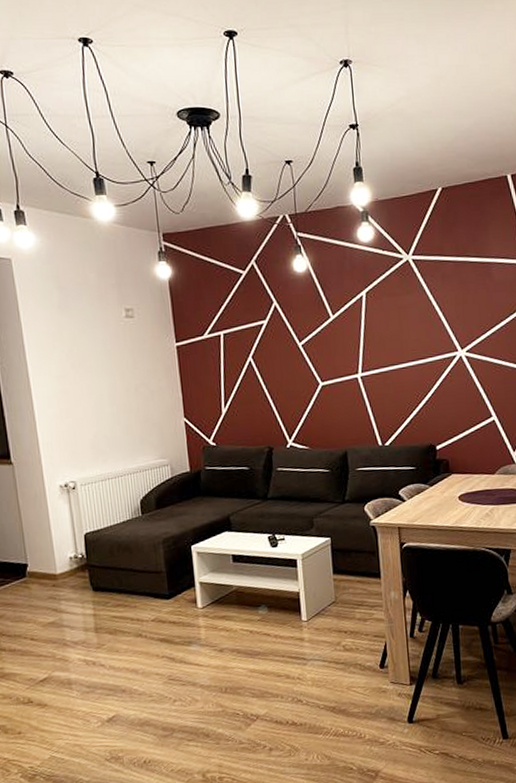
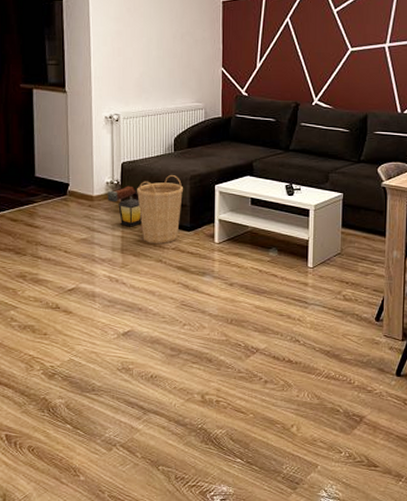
lantern: none [72,558,114,603] -> present [107,185,142,227]
basket: none [105,540,157,618] -> present [137,174,183,243]

